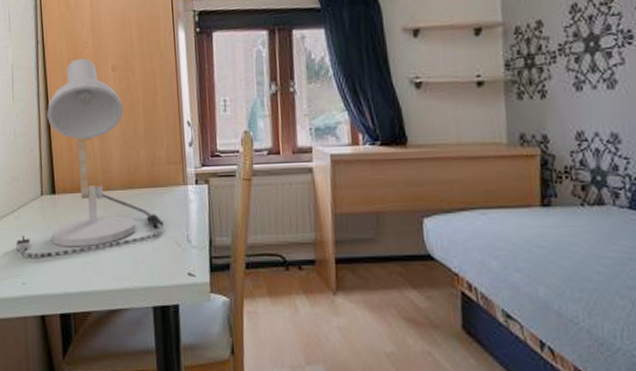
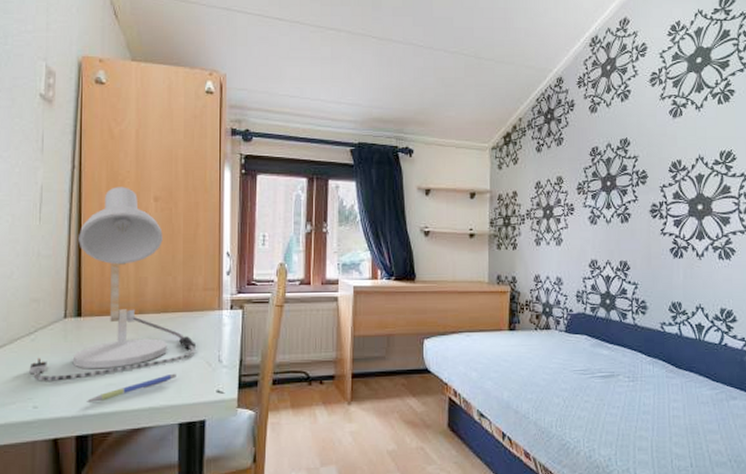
pen: none [66,253,147,281] -> present [85,373,176,402]

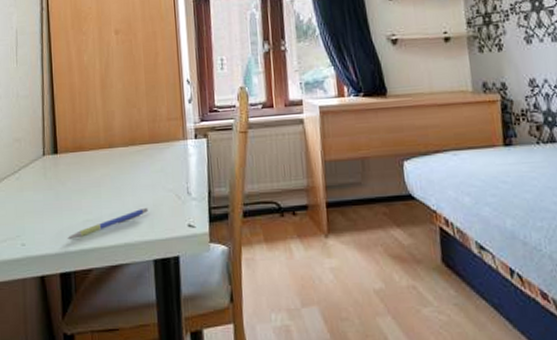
desk lamp: present [29,187,196,381] -> none [16,23,164,219]

